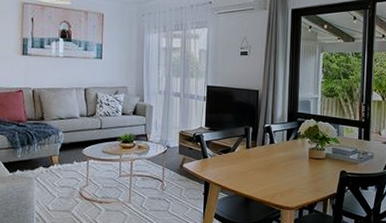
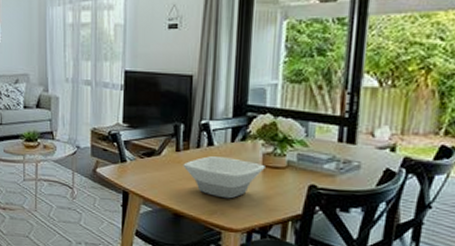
bowl: none [251,152,311,184] -> present [183,156,265,199]

